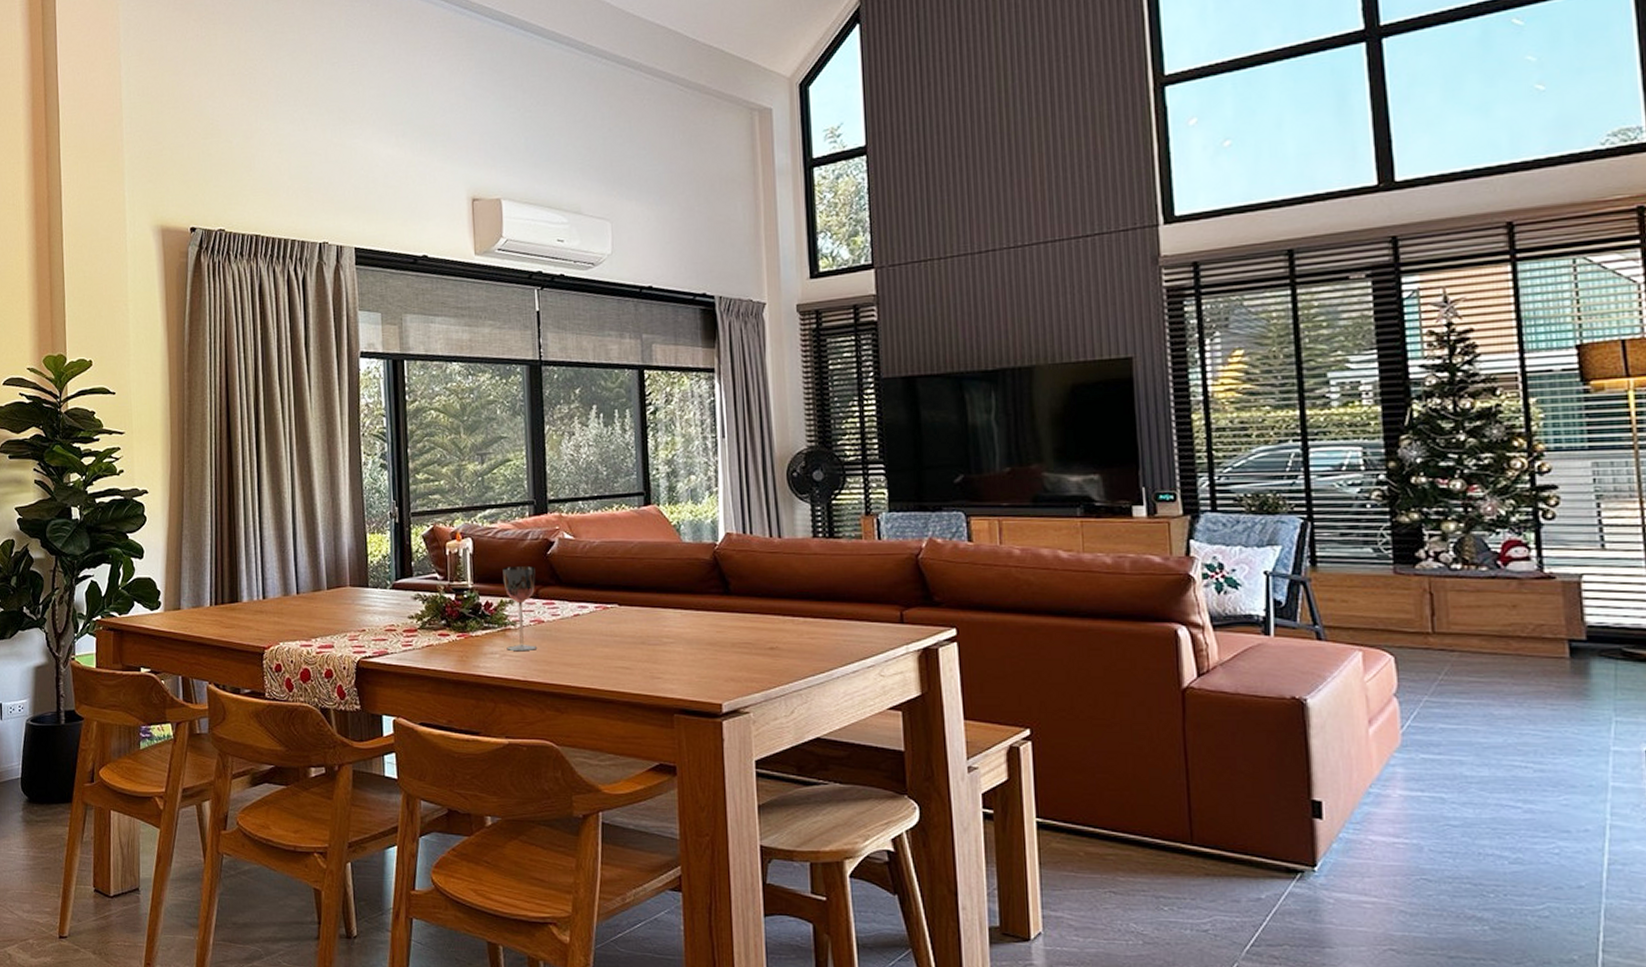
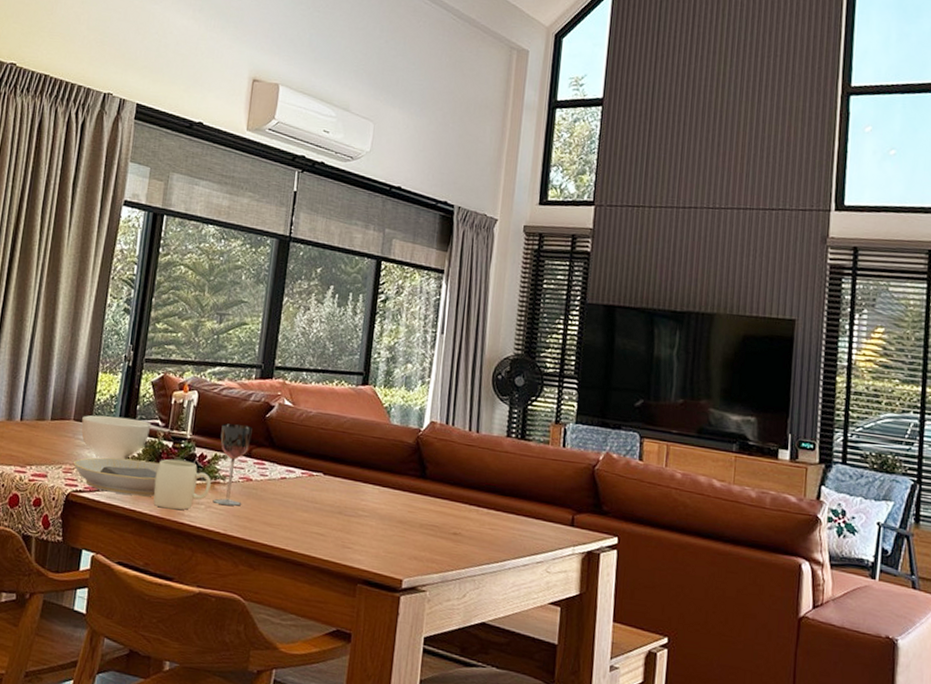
plate: none [357,617,446,654] -> present [73,457,159,497]
bowl: none [358,576,430,620] -> present [81,415,152,460]
mug: none [442,611,502,663] -> present [153,459,211,510]

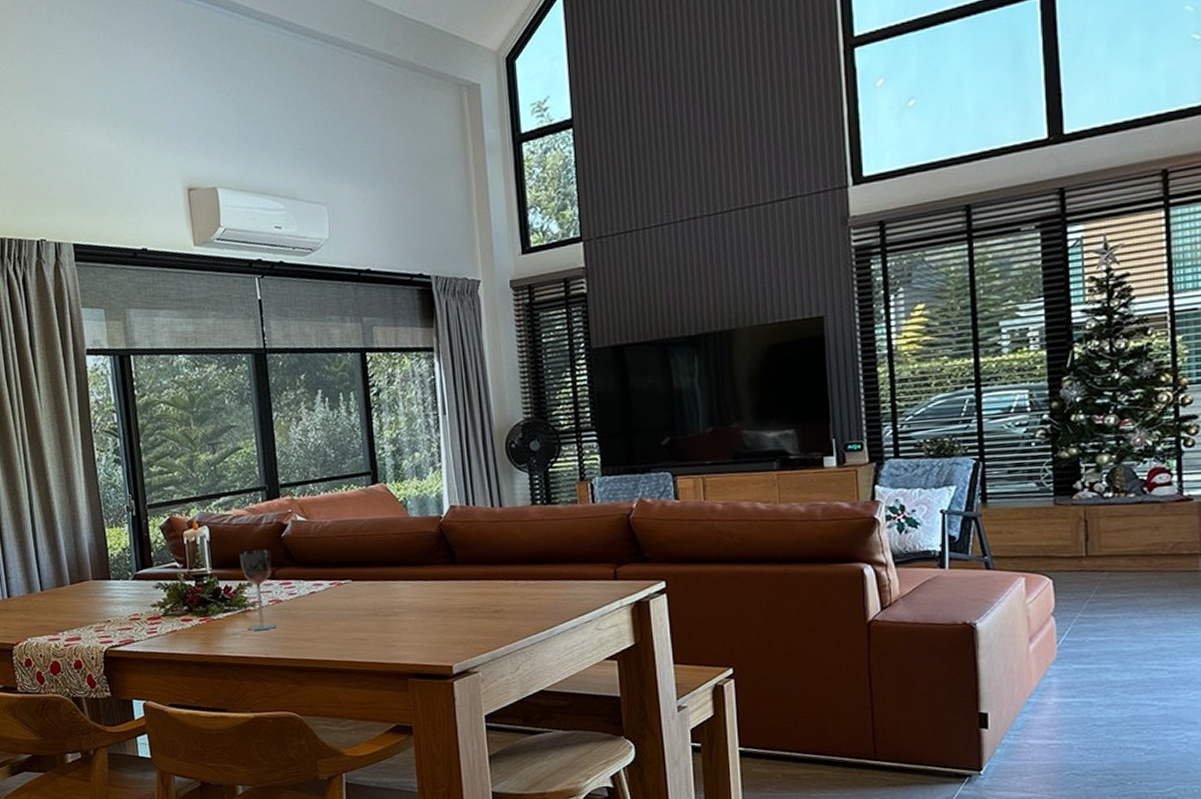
plate: present [73,457,159,497] -> none [102,603,190,641]
bowl: present [81,415,152,460] -> none [100,566,170,610]
mug: present [153,459,211,510] -> none [185,595,243,646]

